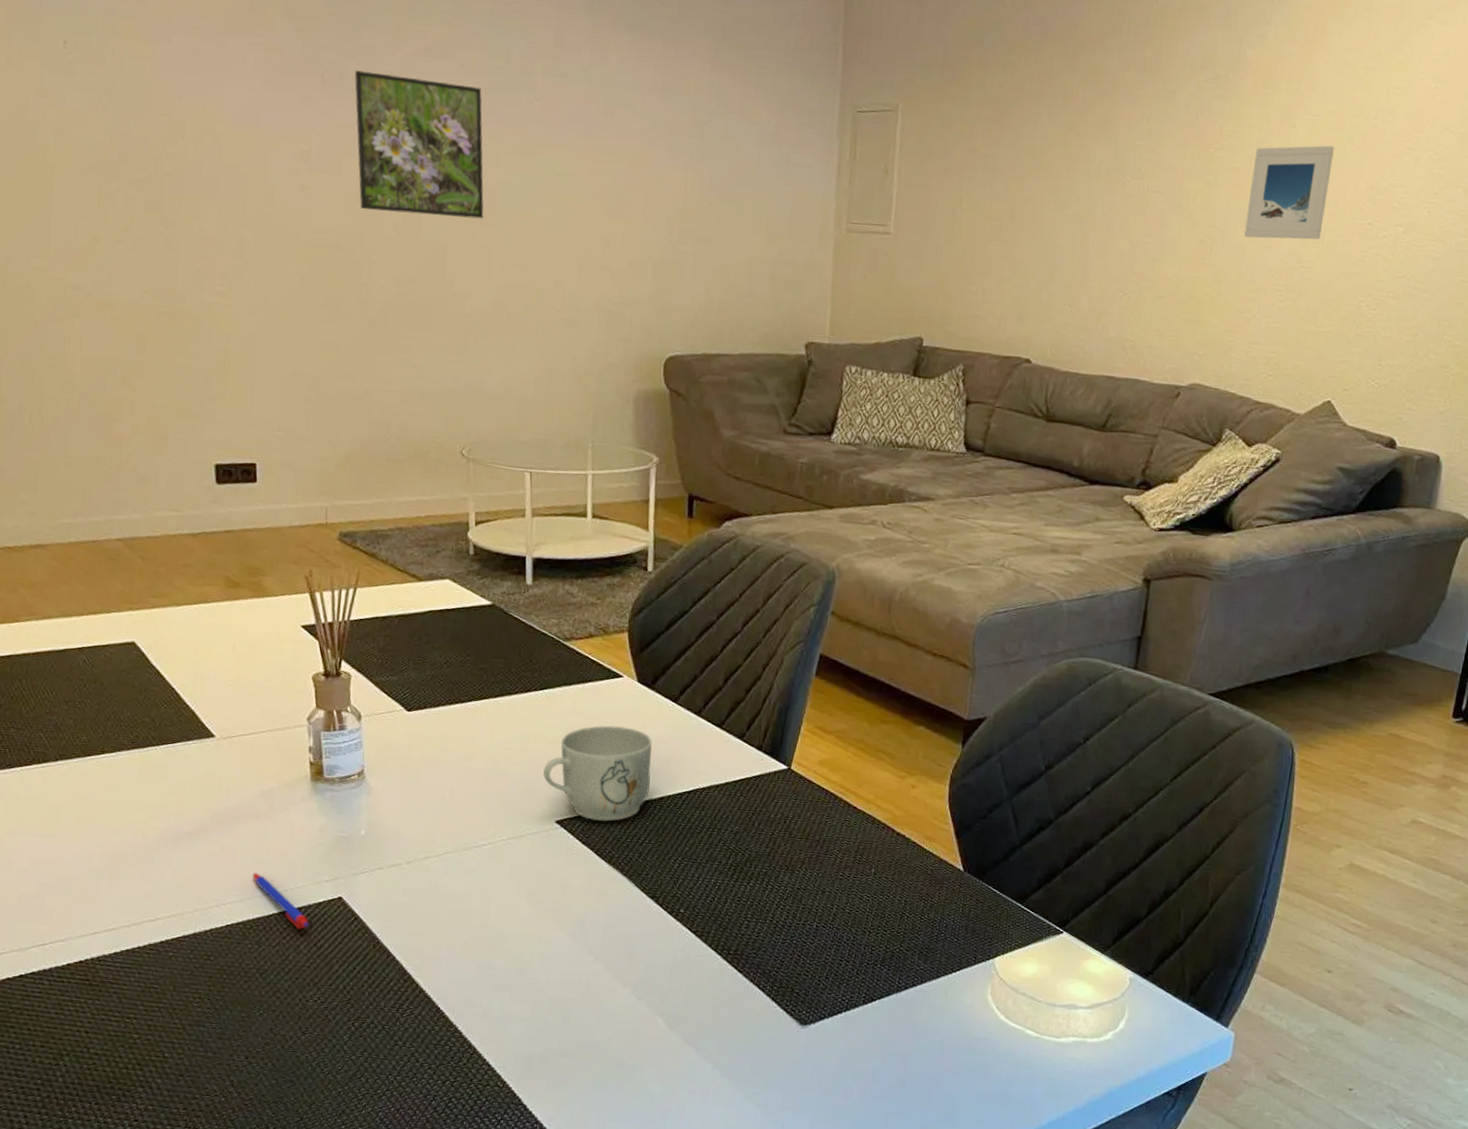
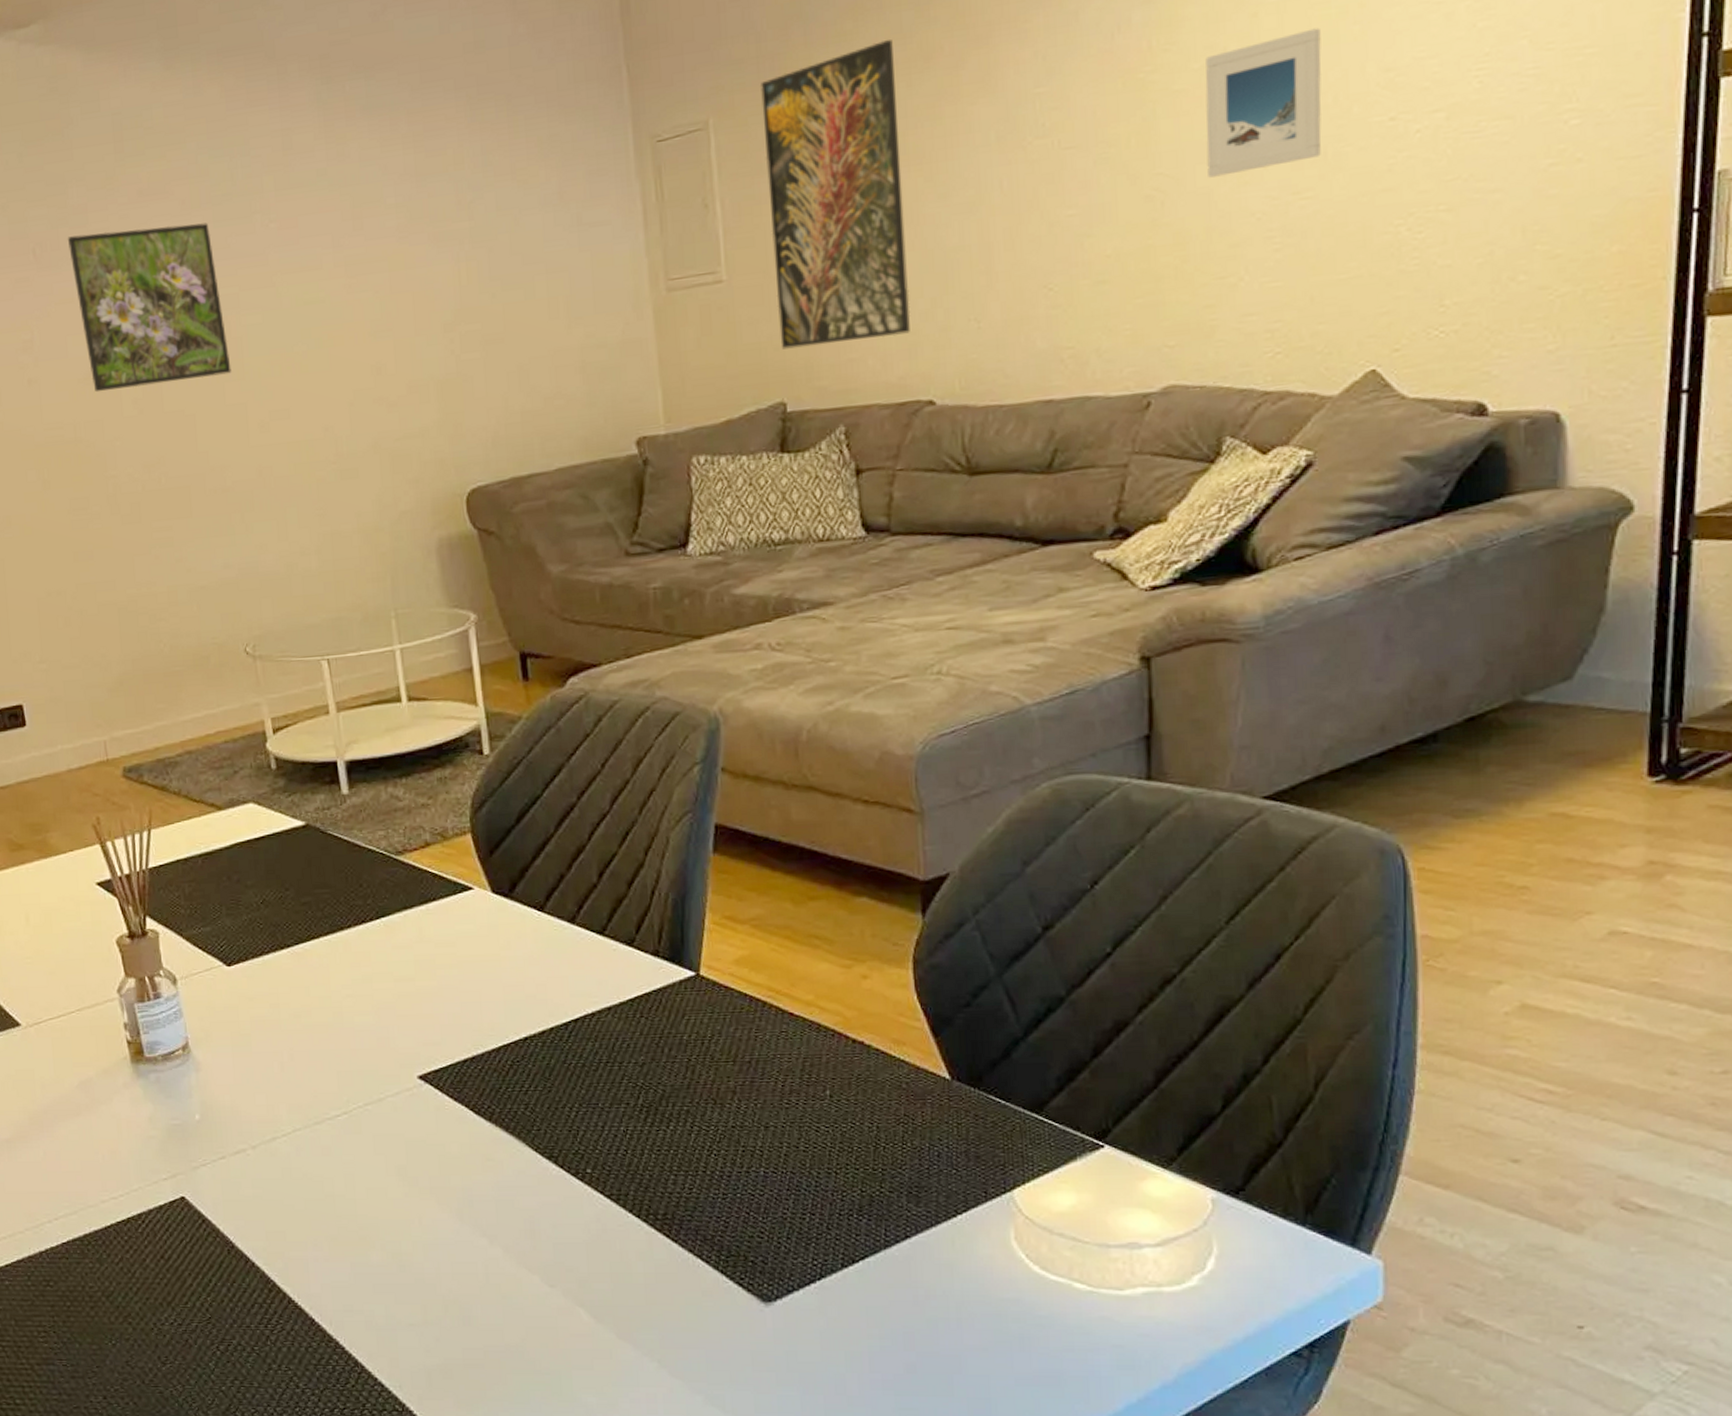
pen: present [253,873,309,930] -> none [83,1178,152,1241]
mug: present [543,725,652,821] -> none [395,949,526,1070]
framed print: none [926,76,1043,305] -> present [761,39,911,349]

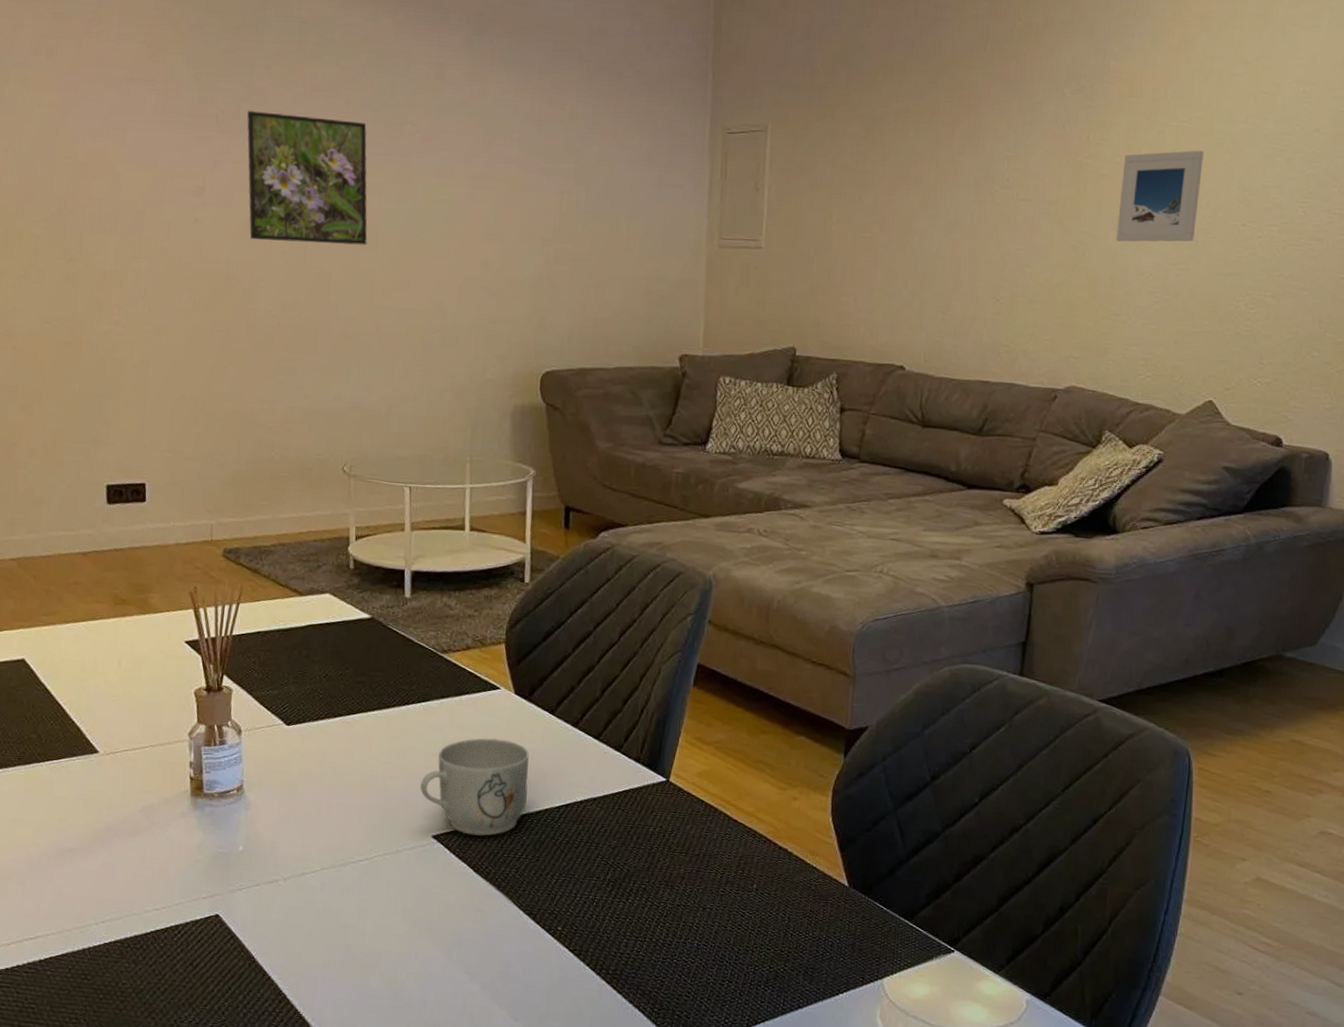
mug: none [395,949,526,1070] -> present [420,738,529,836]
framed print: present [761,39,911,349] -> none [798,93,910,313]

